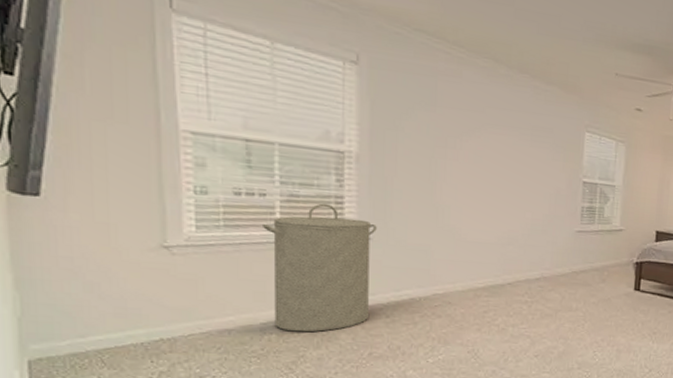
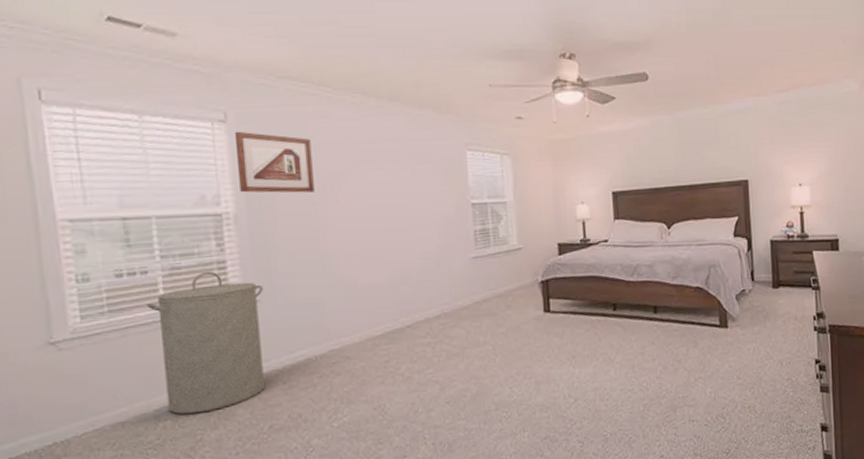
picture frame: none [364,74,439,146] -> present [234,131,315,193]

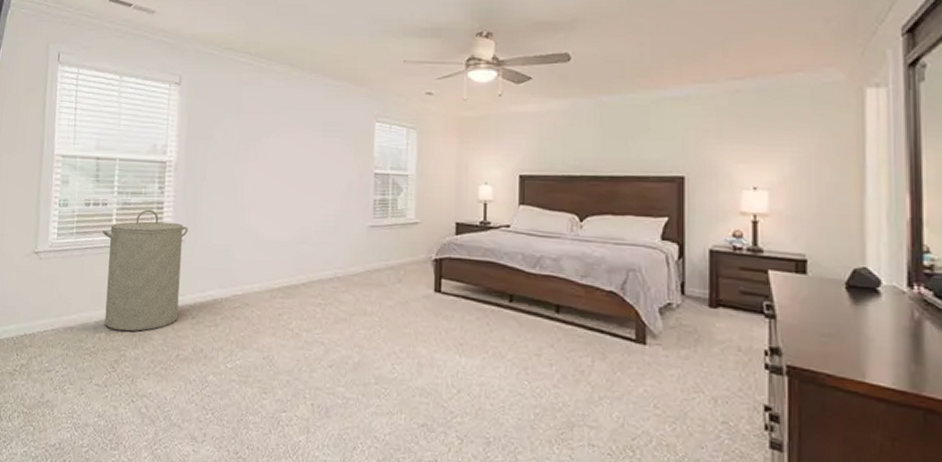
picture frame: present [234,131,315,193] -> none [183,92,242,150]

